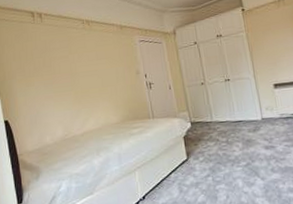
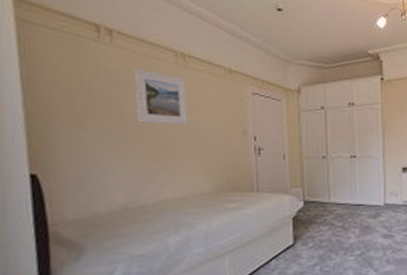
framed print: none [57,36,97,76] -> present [134,68,189,124]

